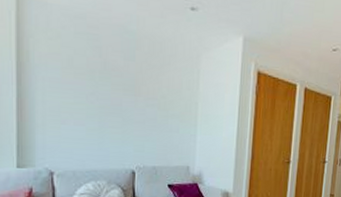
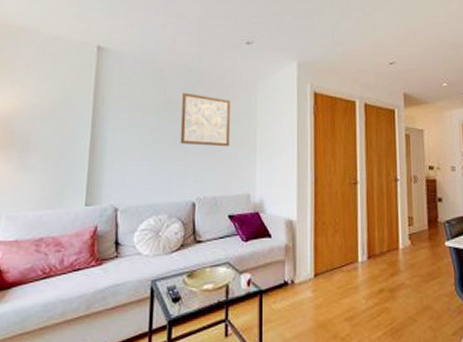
wall art: none [118,56,172,119] -> present [180,92,230,147]

